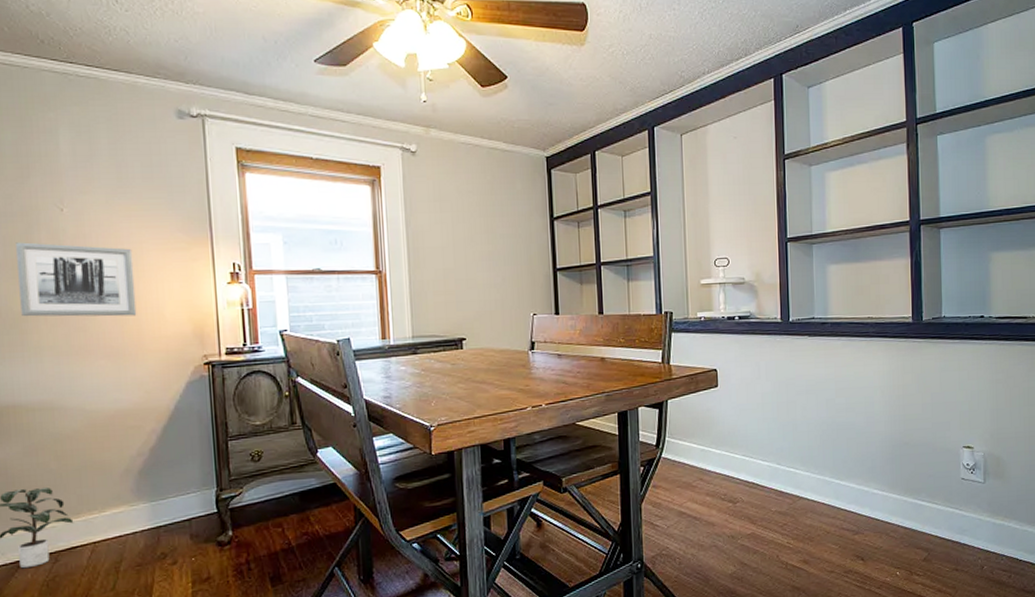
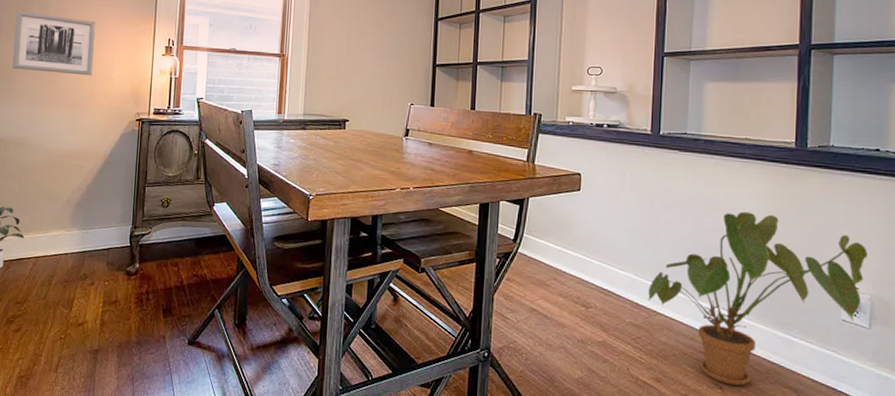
house plant: none [790,388,979,555] -> present [648,211,868,386]

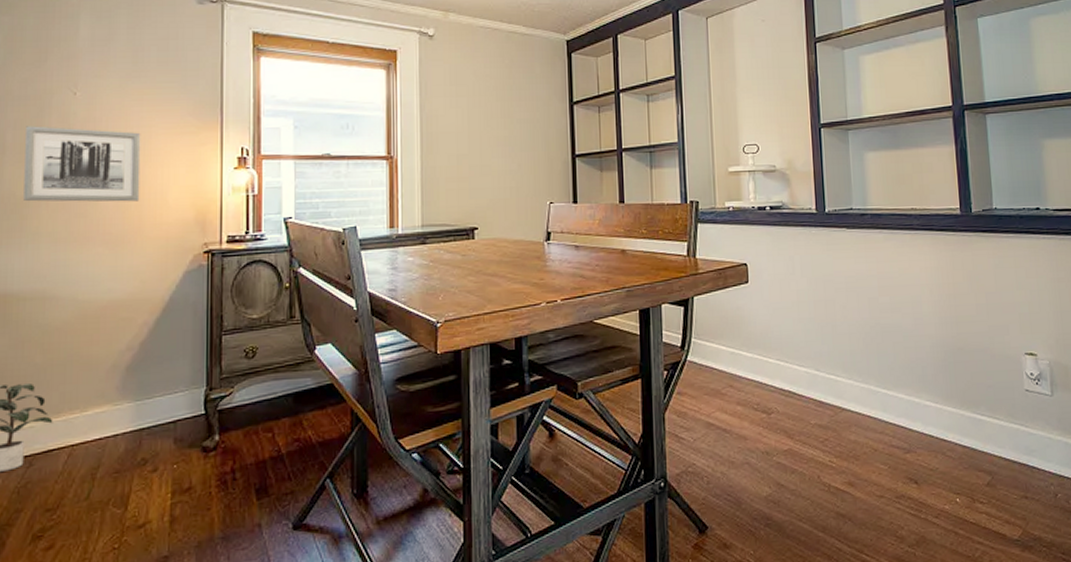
house plant: present [648,211,868,386] -> none [831,286,1041,478]

